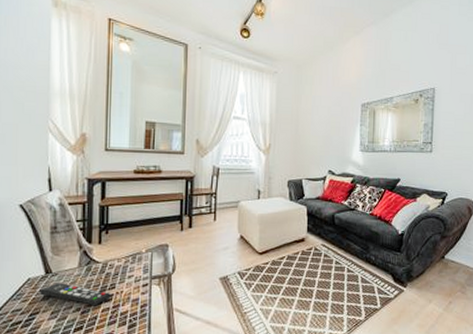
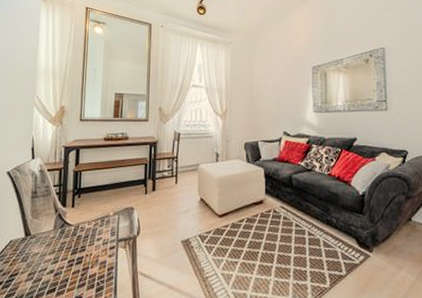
remote control: present [39,283,111,306] -> none [19,245,81,268]

